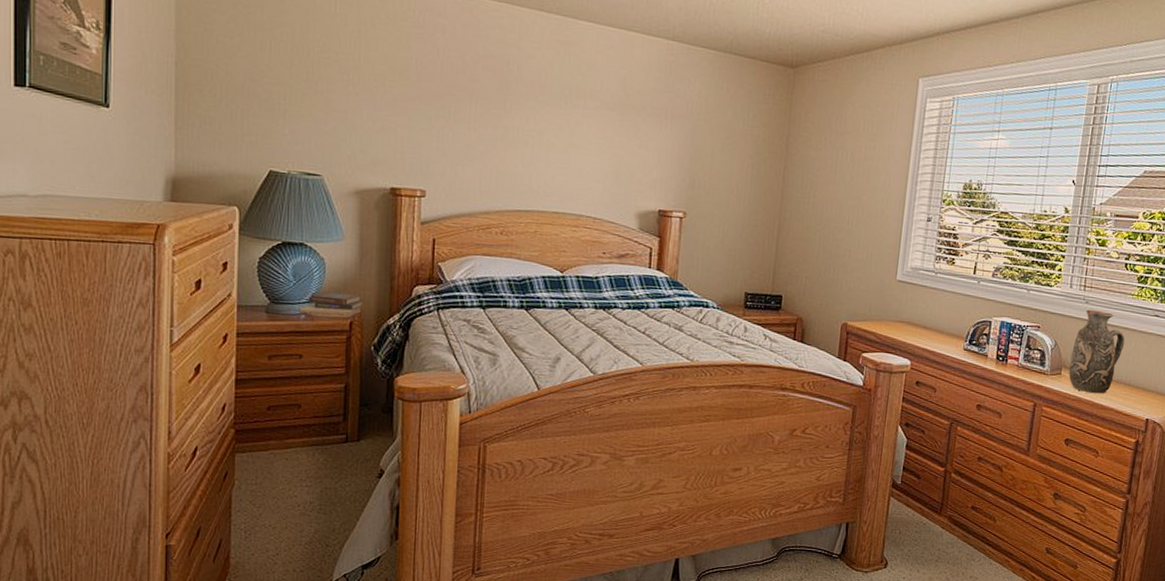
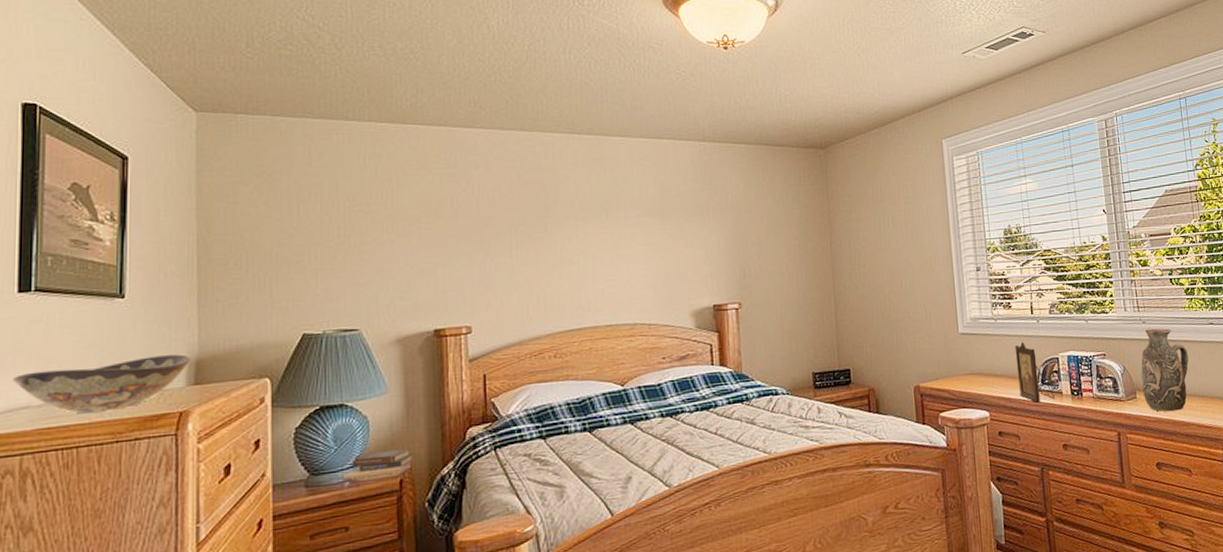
decorative bowl: none [12,163,168,212] -> present [13,354,191,414]
photo frame: none [945,299,979,361] -> present [1015,341,1055,403]

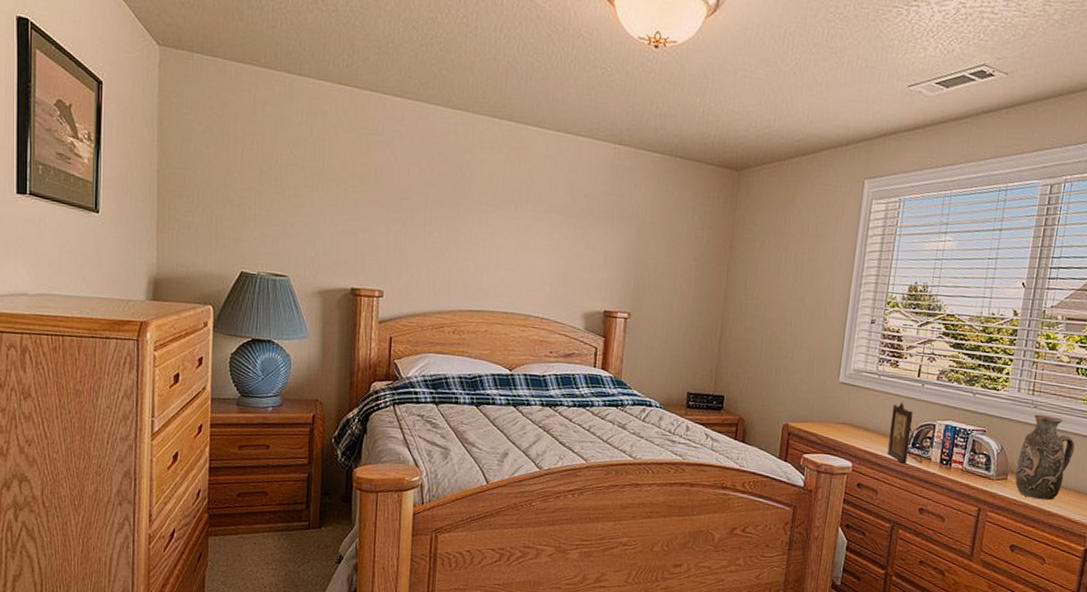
decorative bowl: present [13,354,191,414] -> none [14,265,150,310]
books: present [342,448,412,484] -> none [266,385,324,412]

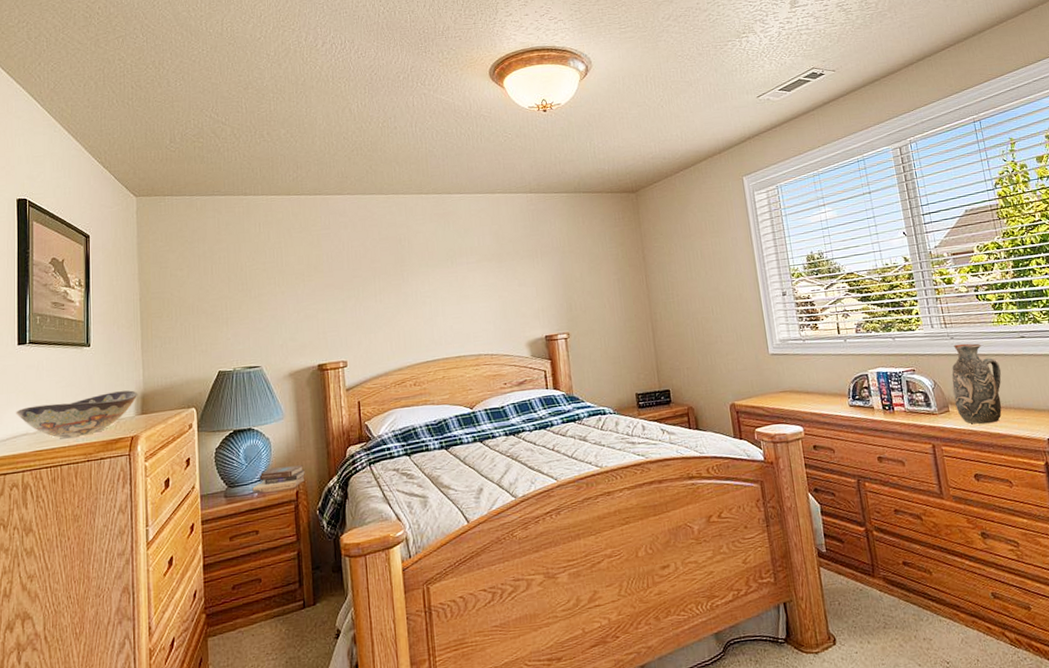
decorative bowl: none [14,265,150,310] -> present [16,390,138,439]
books: none [266,385,324,412] -> present [252,465,305,495]
photo frame: present [887,402,923,464] -> none [824,360,866,418]

